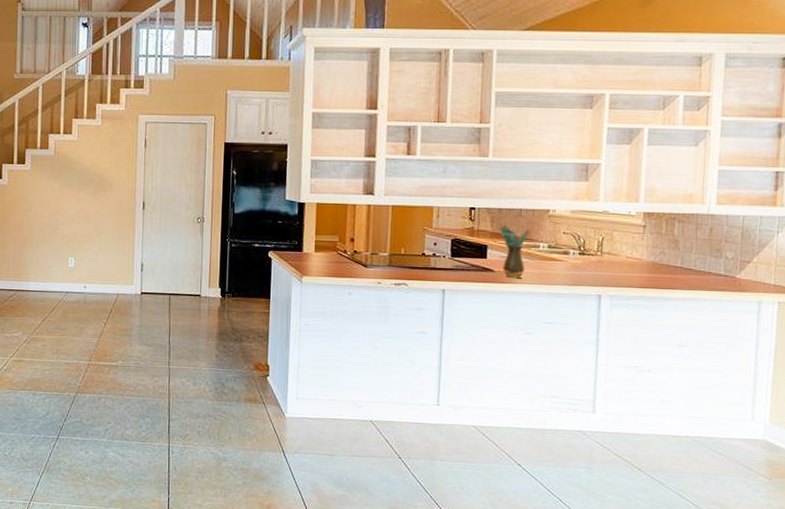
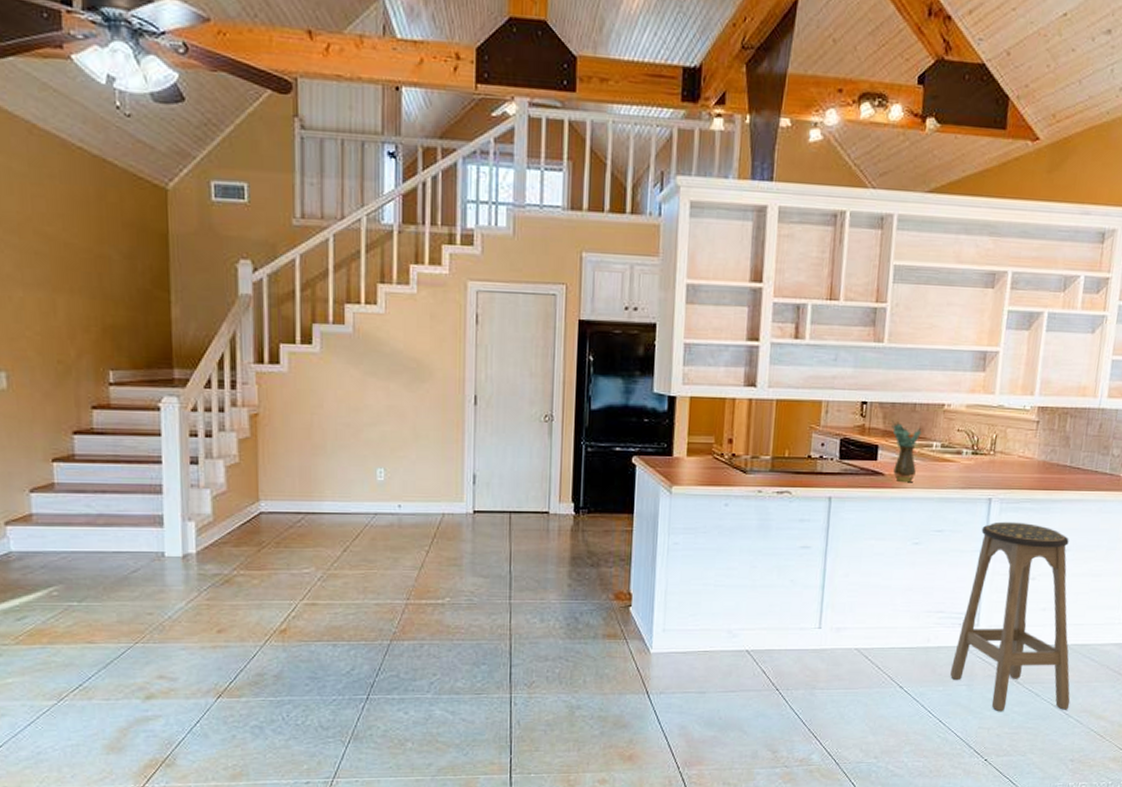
stool: none [568,316,698,501] -> present [950,521,1071,711]

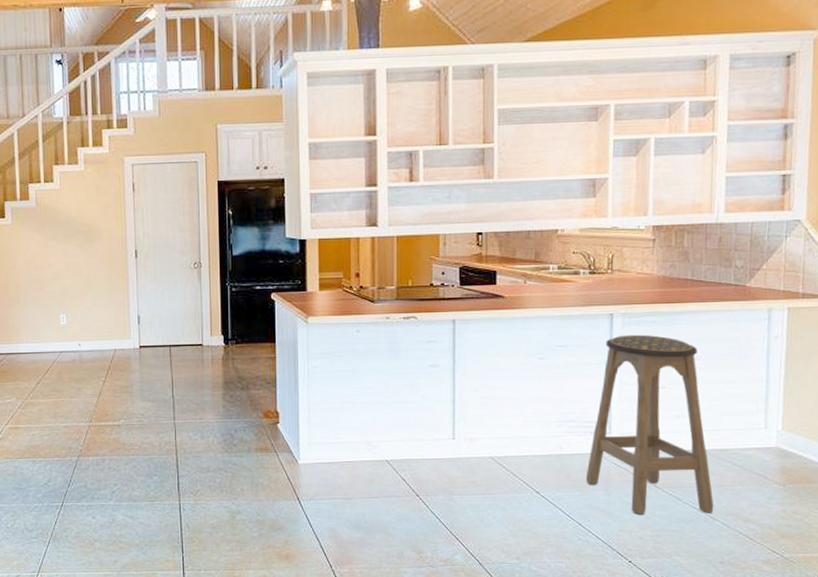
vase: present [891,420,922,483] -> none [508,247,538,304]

